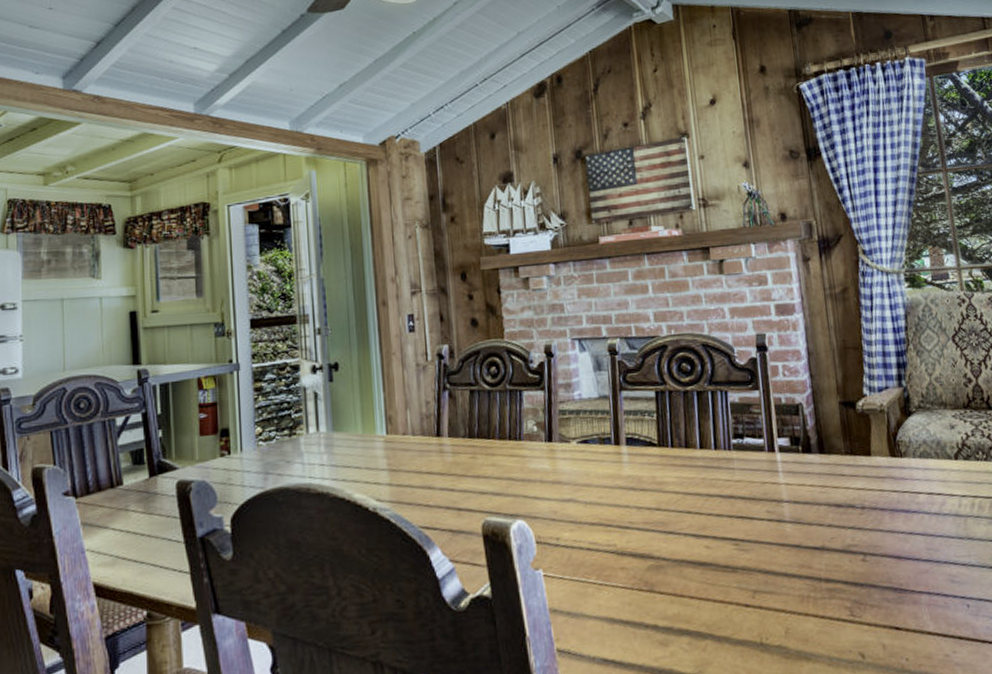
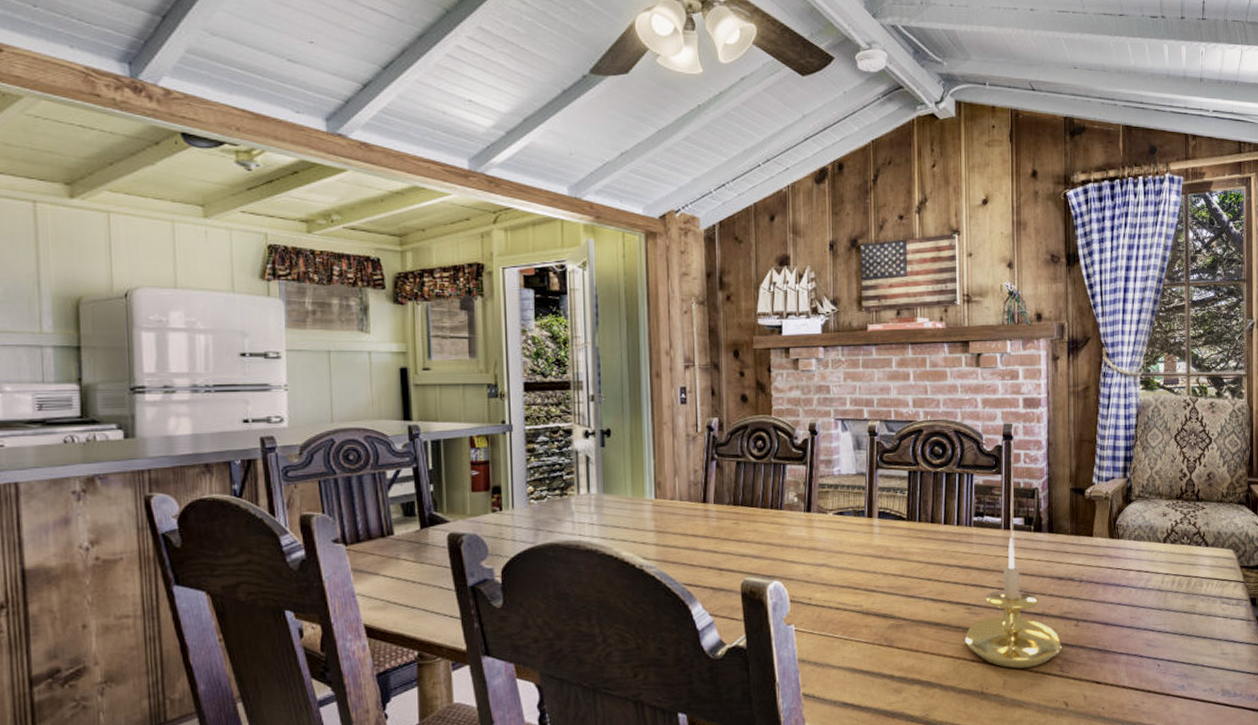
candle holder: none [735,460,850,614] -> present [965,537,1062,669]

